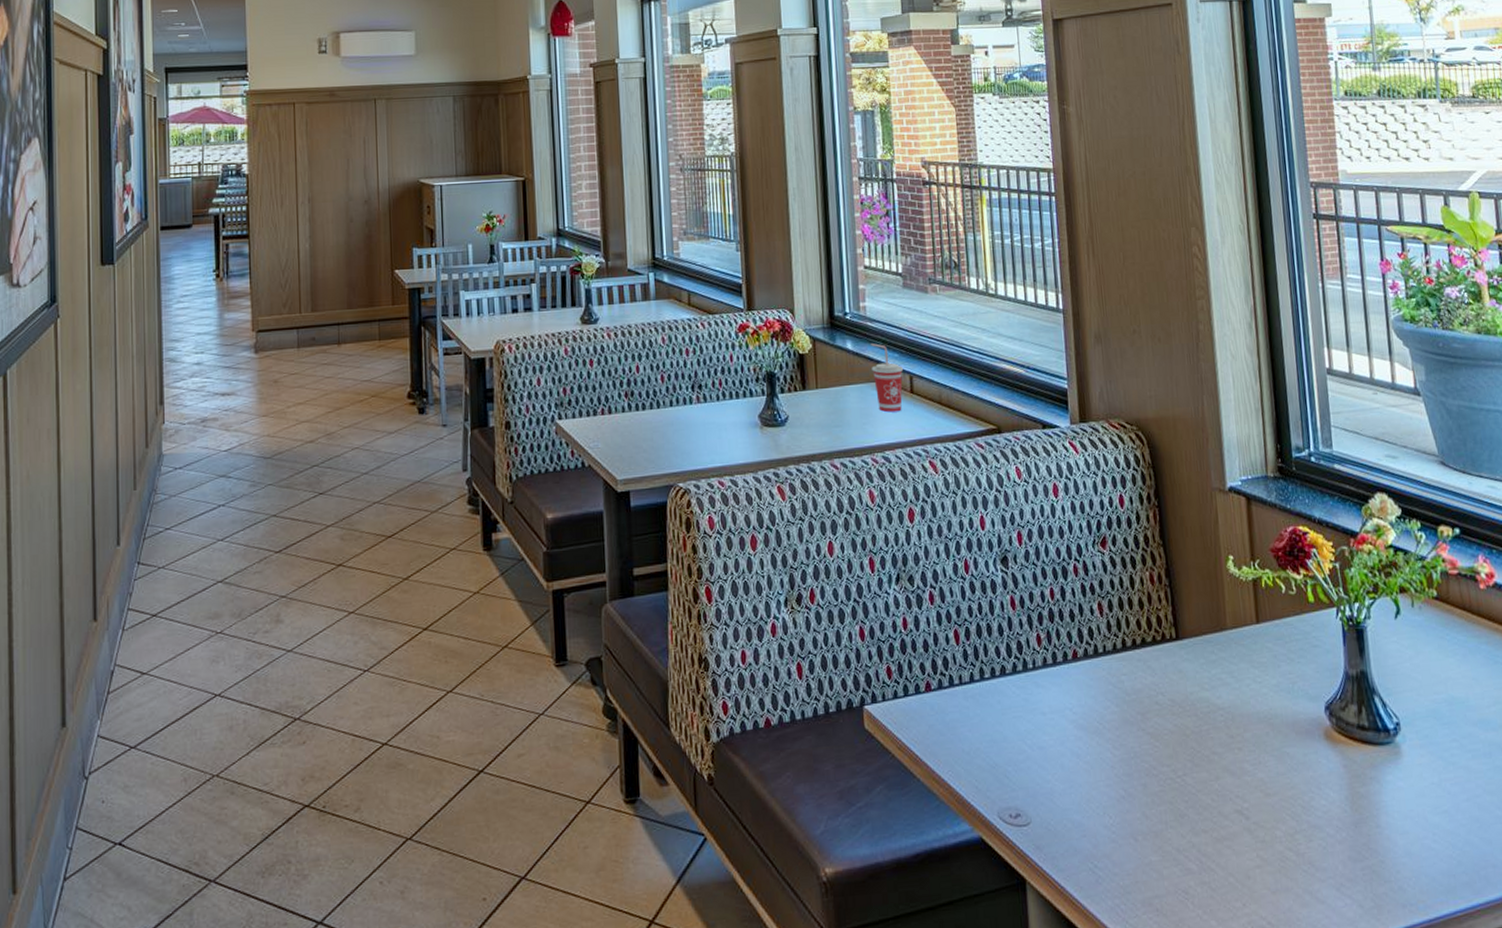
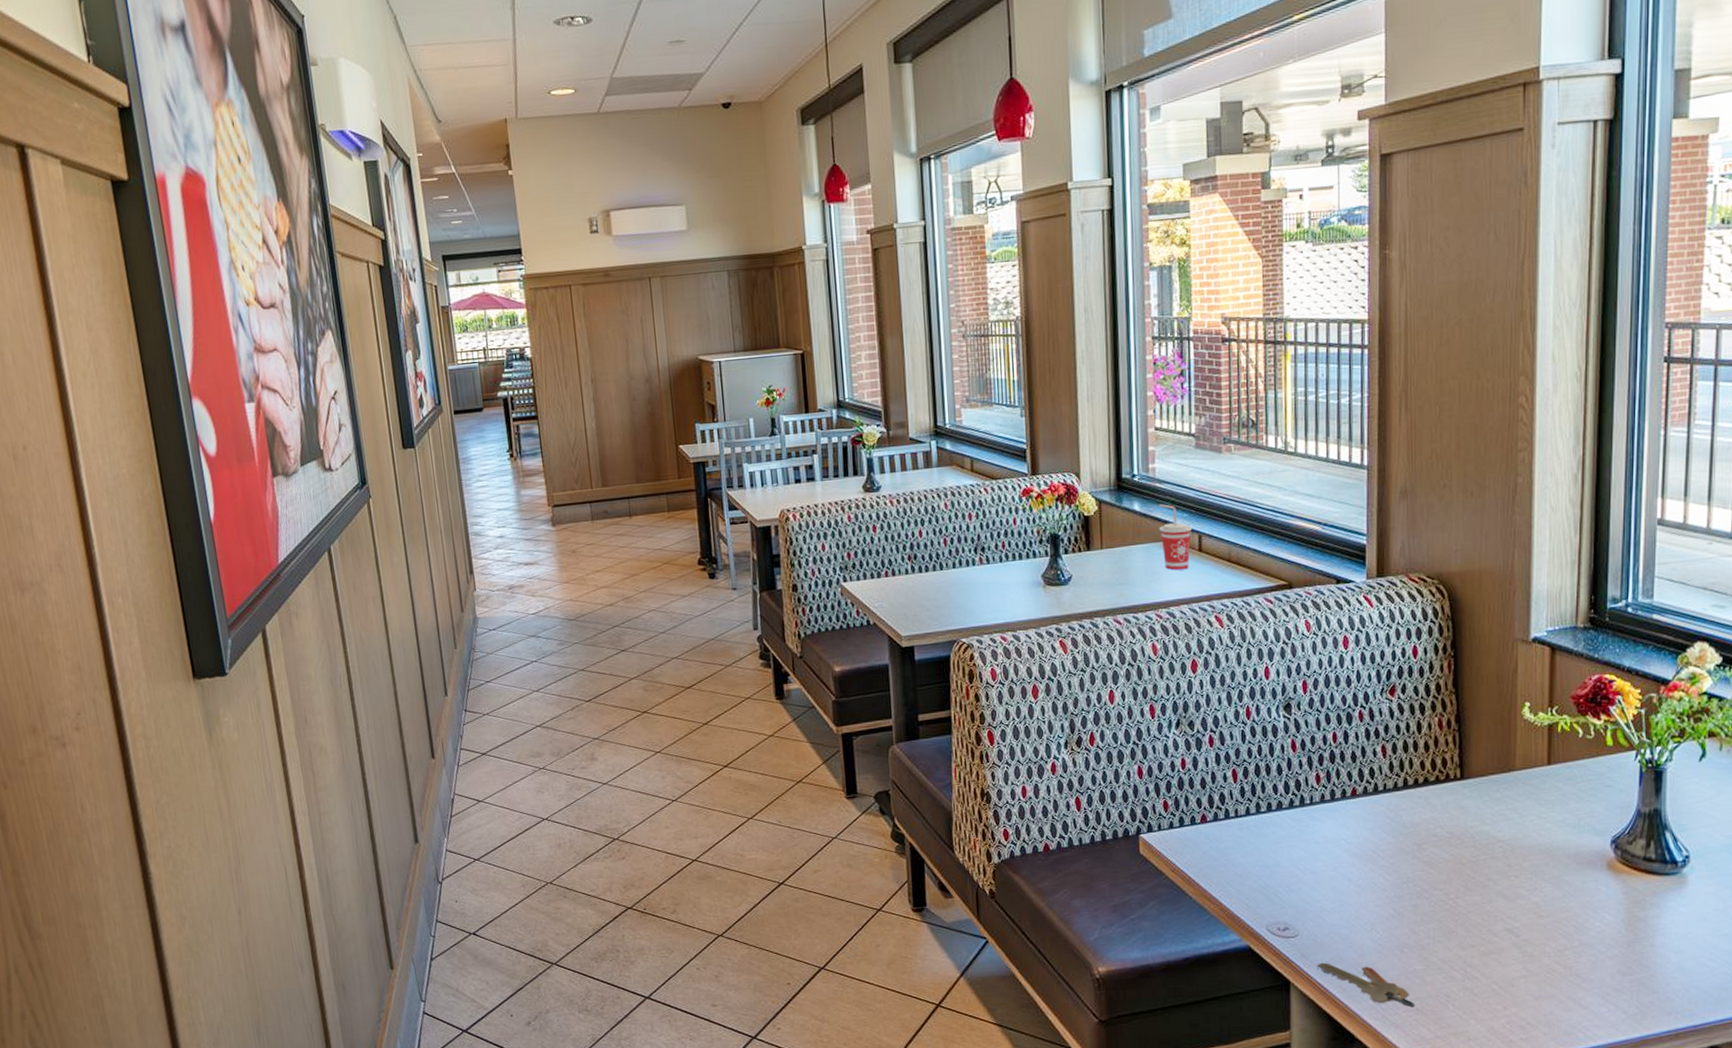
key: none [1051,855,1155,908] -> present [1316,962,1415,1007]

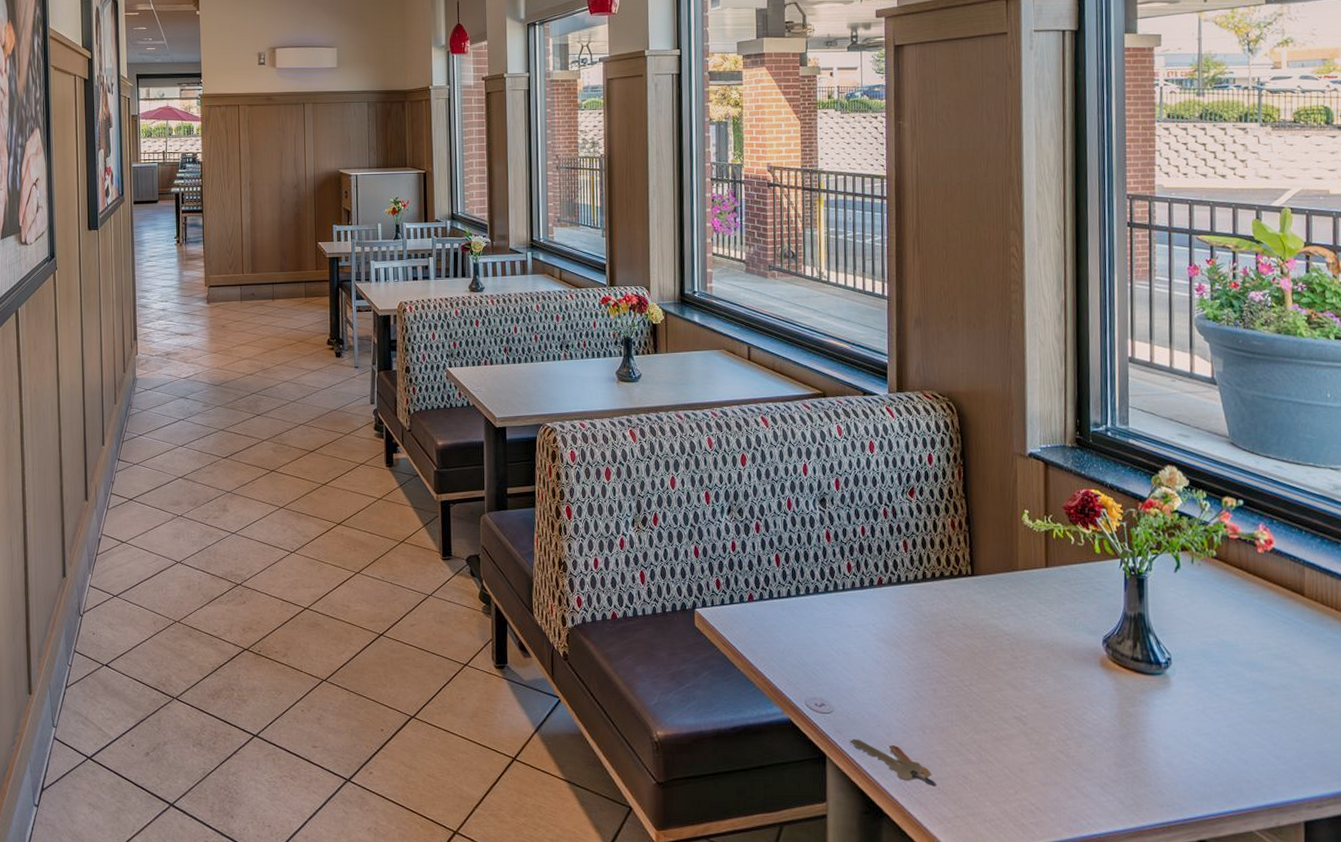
beverage cup: present [1158,504,1193,571] -> none [714,318,743,375]

